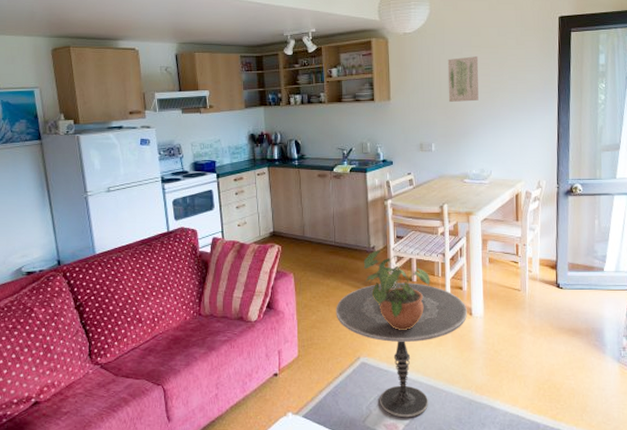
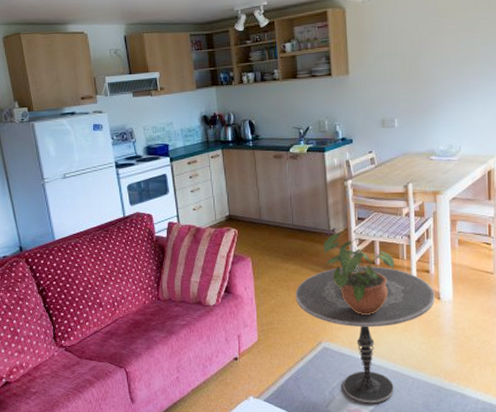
wall art: present [447,56,479,102] -> none [411,22,446,73]

